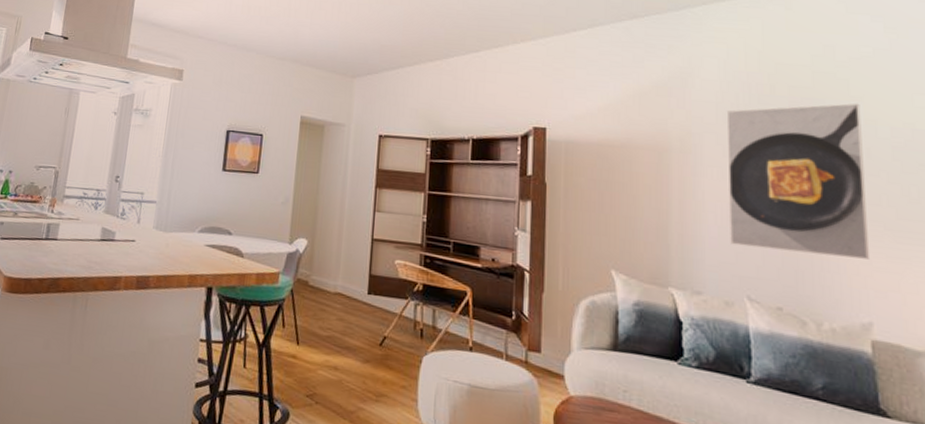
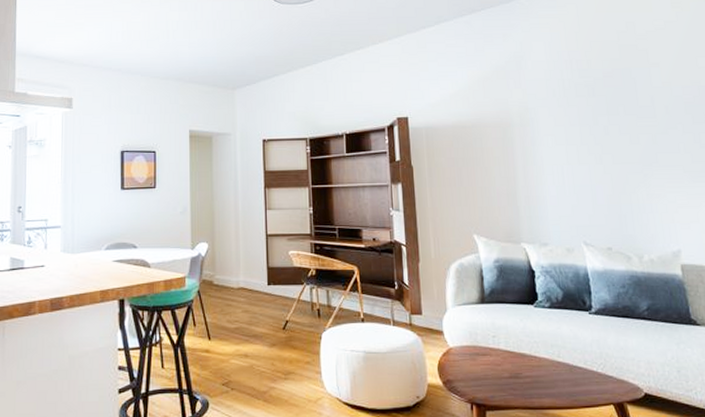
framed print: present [726,103,869,259] -> none [554,69,674,200]

